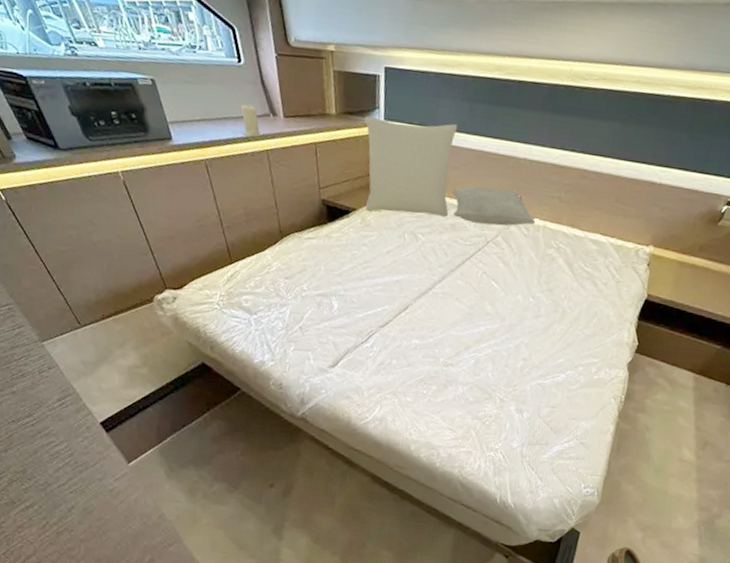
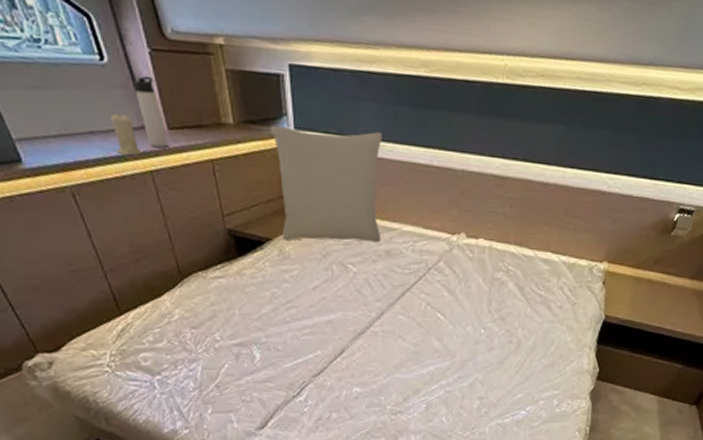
thermos bottle: none [261,75,283,132] -> present [133,76,169,148]
pillow: present [453,186,536,226] -> none [384,204,480,249]

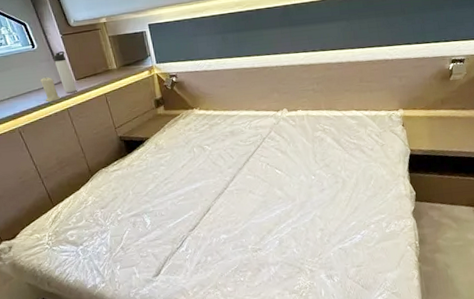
pillow: present [270,125,382,243] -> none [140,53,226,137]

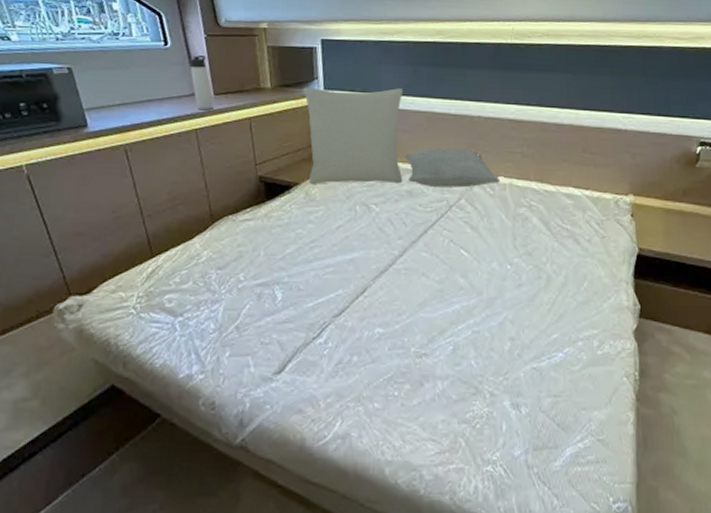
candle: present [40,76,61,102] -> none [167,84,191,118]
pillow: none [140,53,226,137] -> present [302,87,403,184]
pillow: none [225,93,299,126] -> present [405,148,501,188]

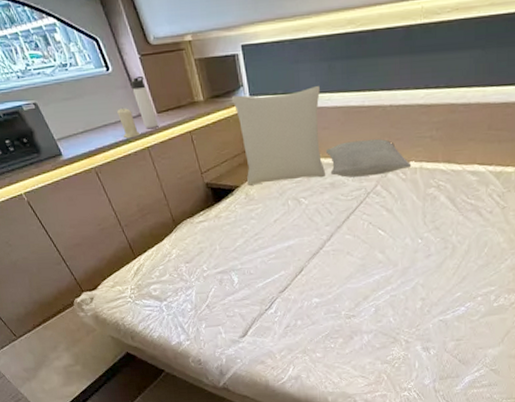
candle: none [167,84,191,118] -> present [117,107,141,139]

